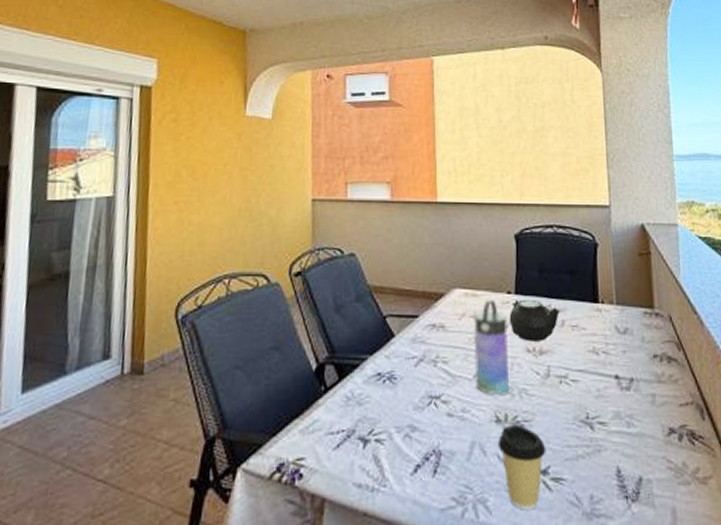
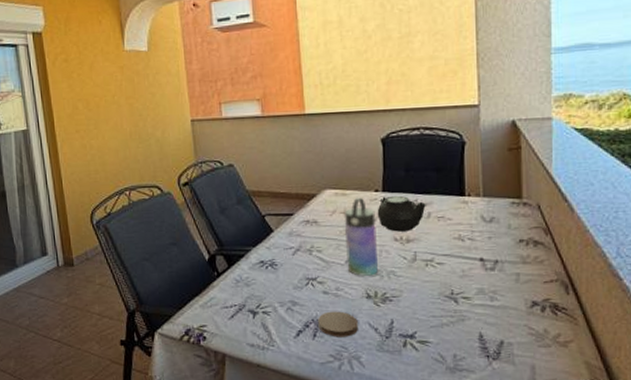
coaster: none [440,439,485,474] -> present [318,311,358,337]
coffee cup: present [497,424,546,511] -> none [368,299,413,365]

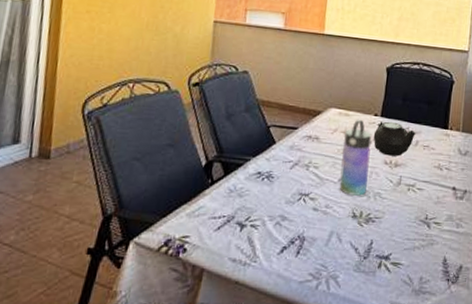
coaster: present [318,311,358,337] -> none [303,228,341,256]

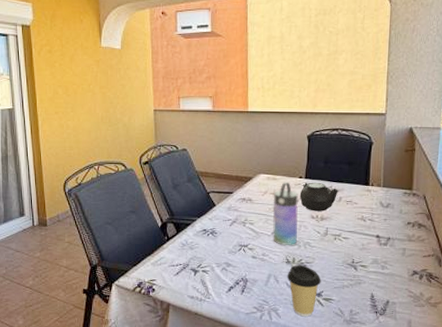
coffee cup: none [351,220,390,286] -> present [287,264,321,317]

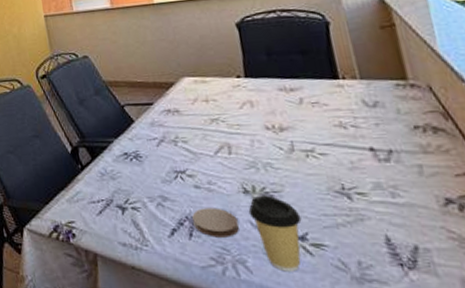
coaster: none [246,272,278,293] -> present [192,207,239,237]
water bottle: present [272,182,299,245] -> none [206,84,253,169]
teapot: present [299,182,340,211] -> none [241,80,297,120]

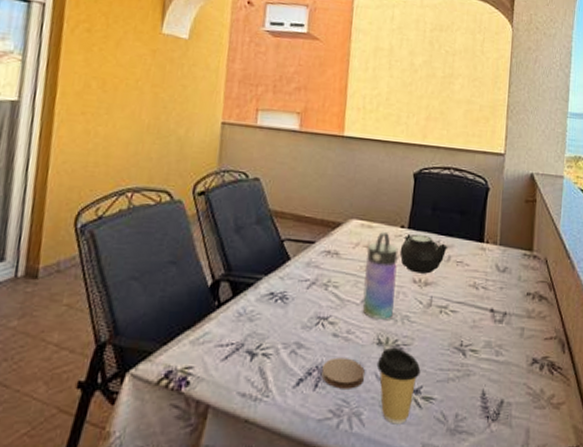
water bottle: none [206,84,253,169] -> present [362,231,399,319]
teapot: none [241,80,297,120] -> present [399,234,449,274]

